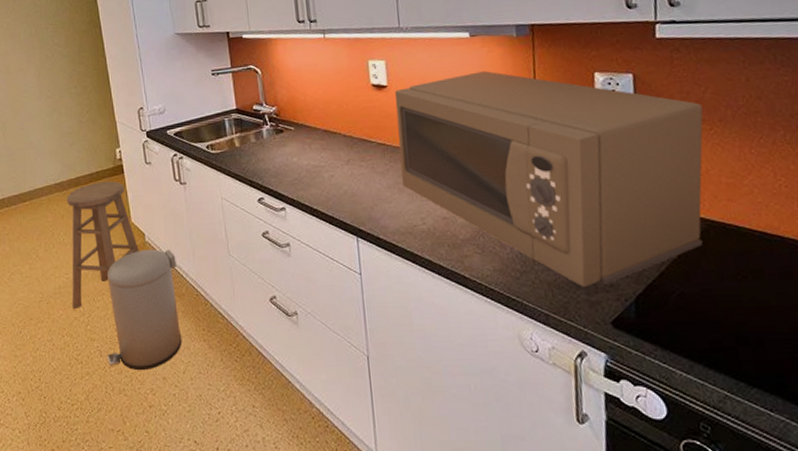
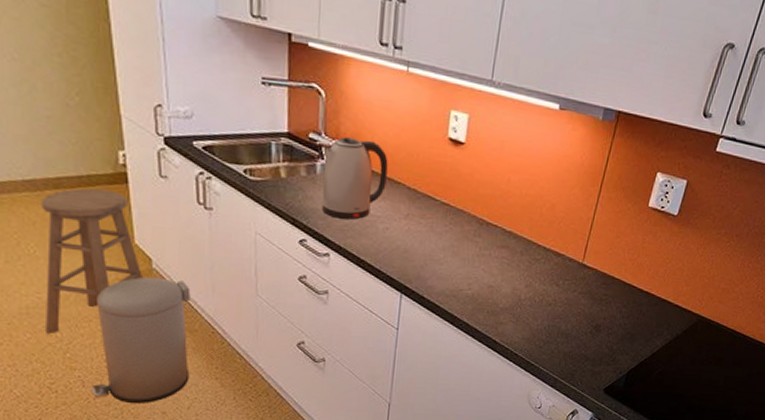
kettle: none [267,101,324,174] -> present [321,137,388,220]
microwave: present [395,71,703,287] -> none [457,148,729,359]

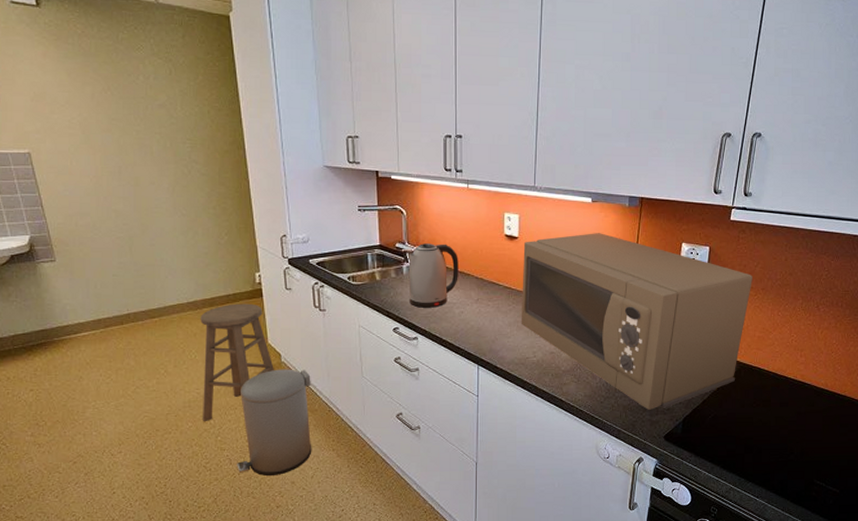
microwave: none [457,148,729,359] -> present [520,233,752,410]

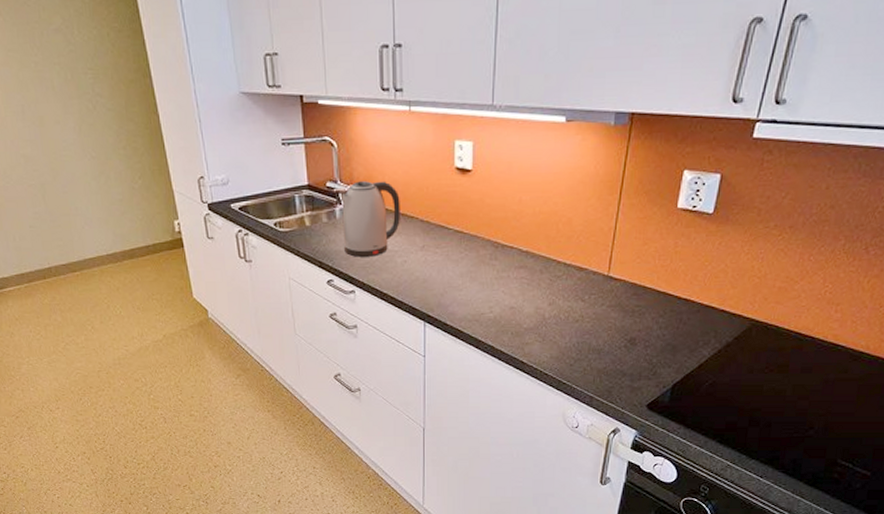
bar stool: present [200,303,274,421] -> none [121,255,202,379]
pedal bin: present [237,369,312,476] -> none [169,325,247,435]
microwave: present [520,233,752,410] -> none [474,161,778,374]

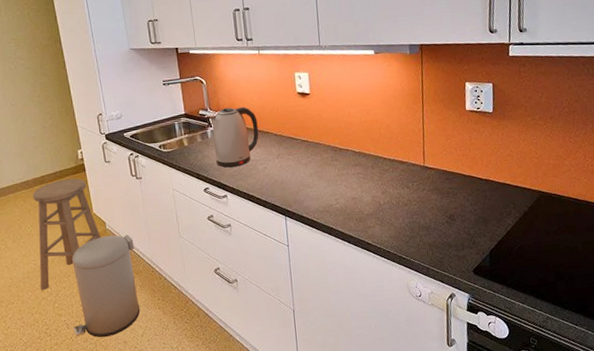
bar stool: none [121,255,202,379] -> present [32,178,100,290]
pedal bin: none [169,325,247,435] -> present [72,235,140,337]

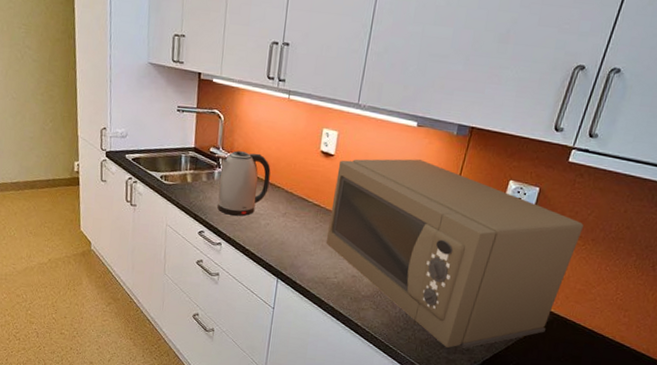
bar stool: present [32,178,100,290] -> none [16,188,84,295]
pedal bin: present [72,235,140,337] -> none [43,255,117,354]
microwave: none [316,81,540,245] -> present [325,159,584,349]

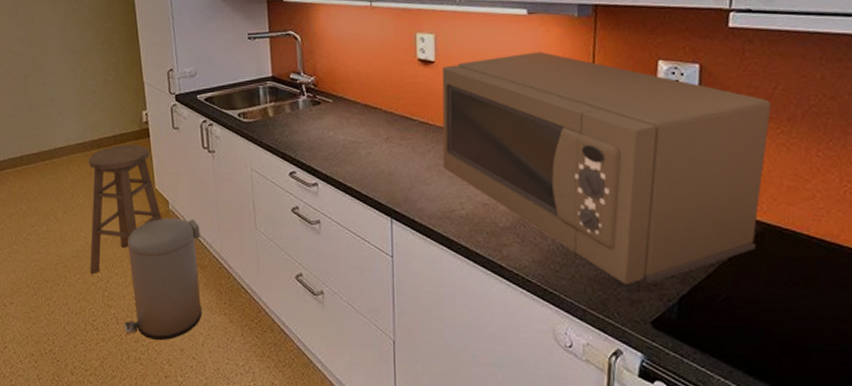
bar stool: none [16,188,84,295] -> present [88,144,162,274]
pedal bin: none [43,255,117,354] -> present [124,218,202,340]
kettle: present [217,150,271,216] -> none [305,72,364,148]

